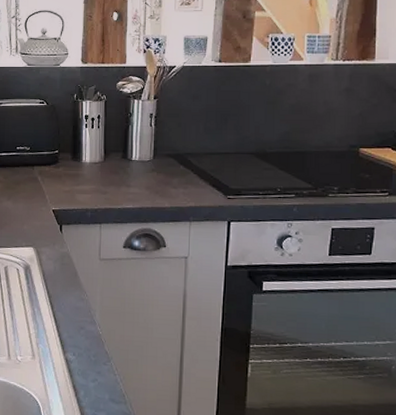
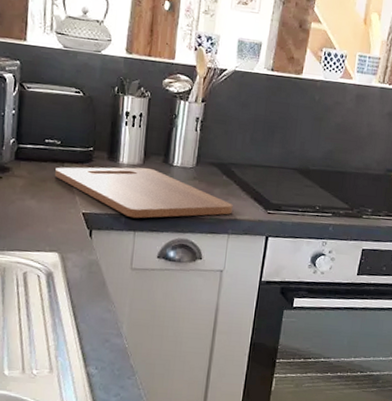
cutting board: none [27,165,192,212] -> present [55,167,233,219]

